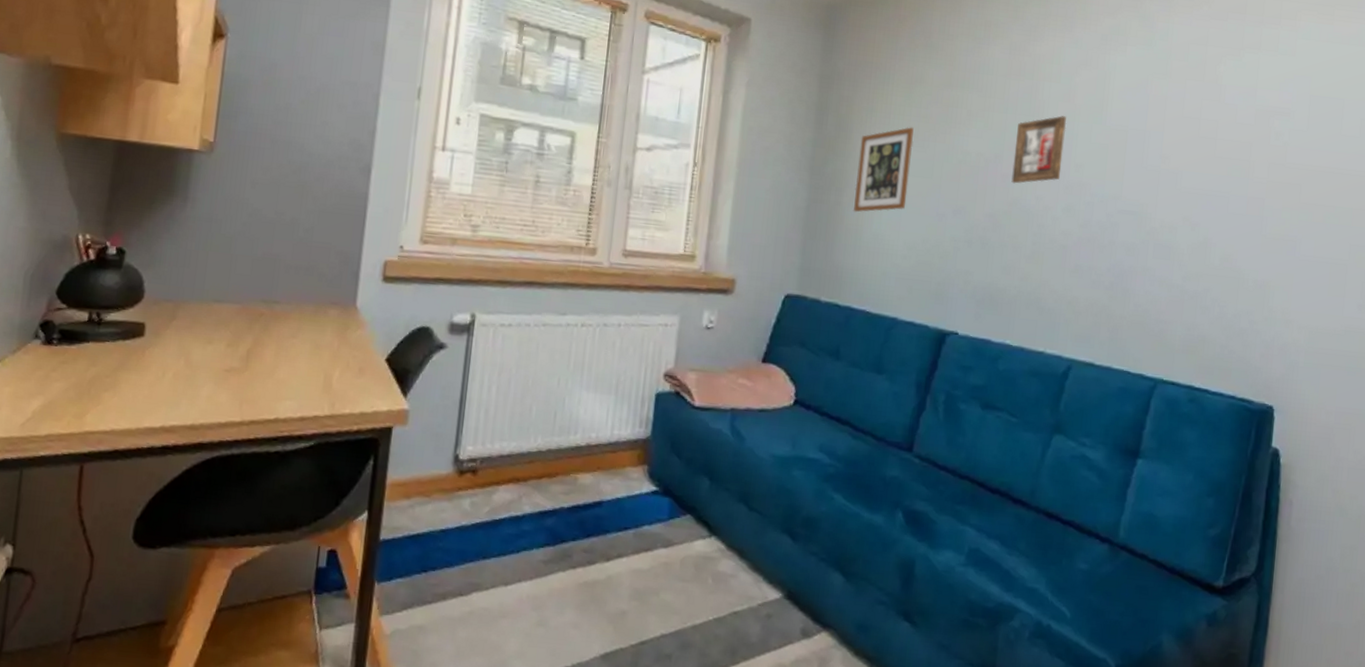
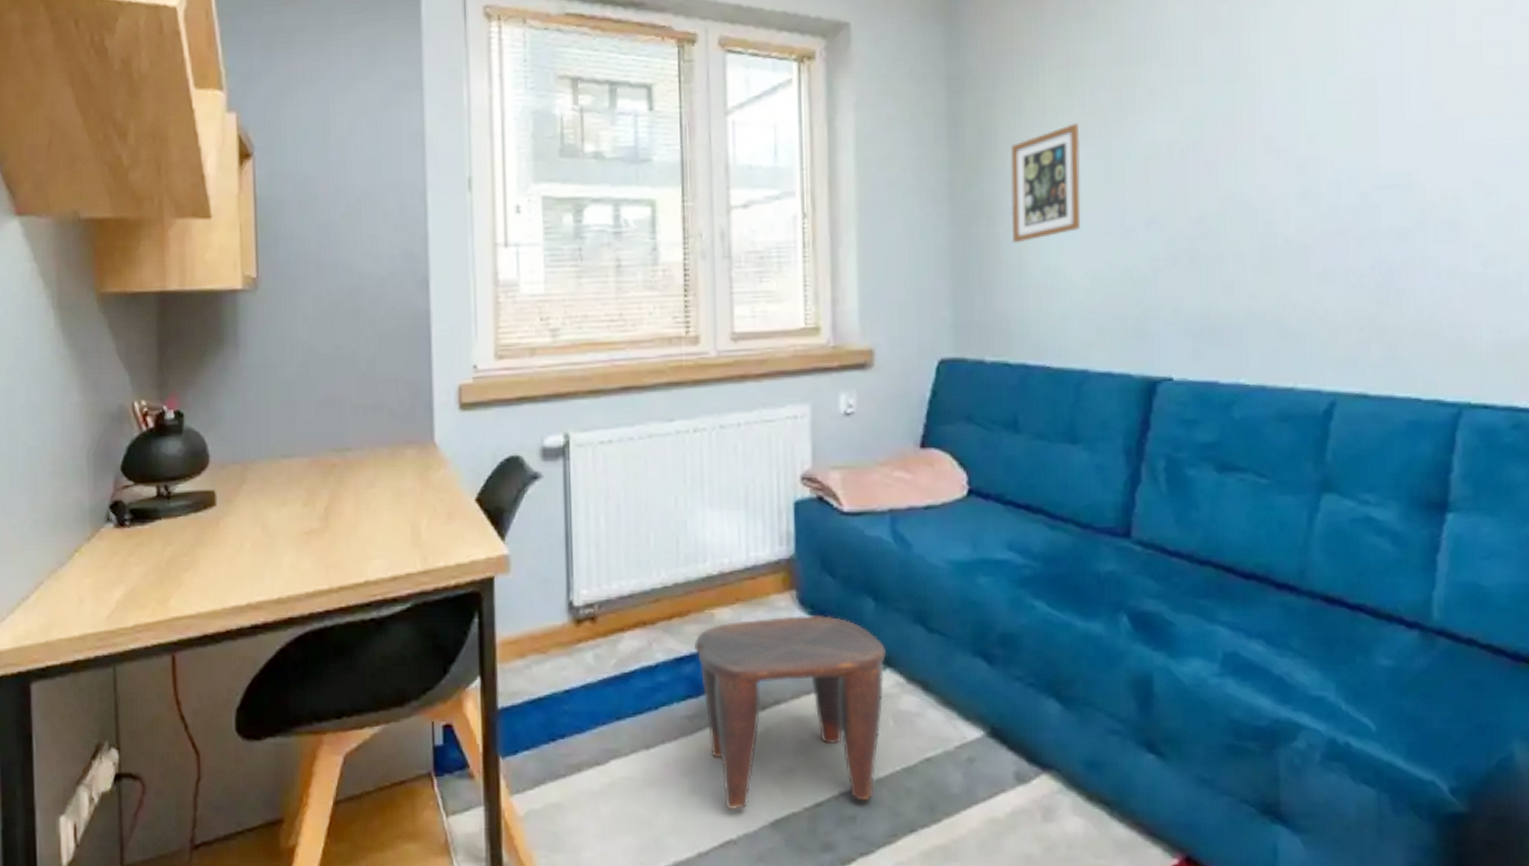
stool: none [556,485,713,643] -> present [693,615,886,811]
picture frame: present [1011,116,1067,184] -> none [1219,73,1288,174]

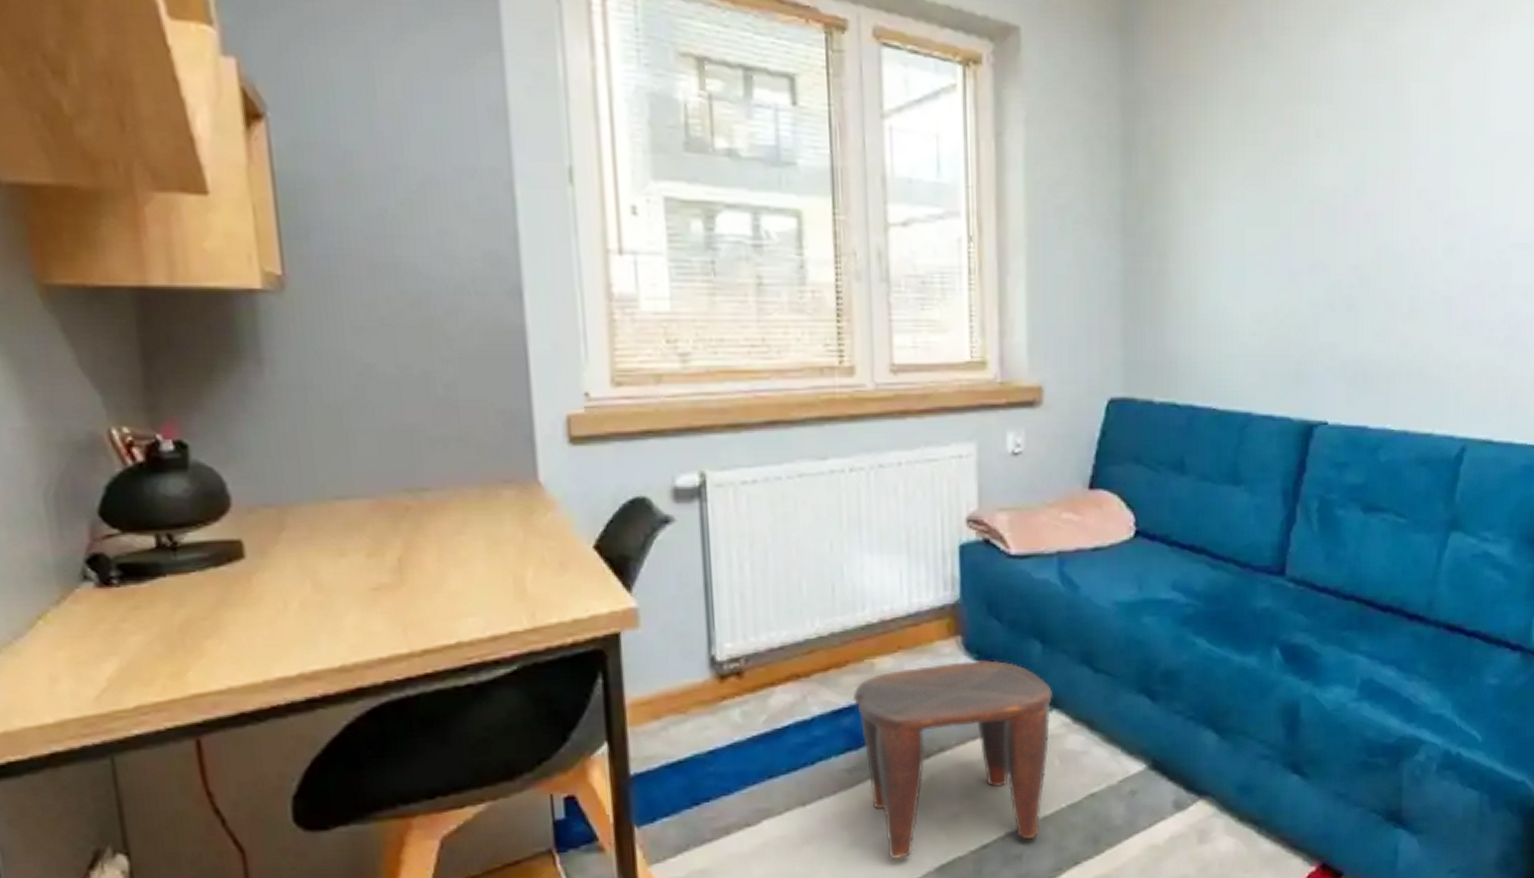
picture frame: present [1010,123,1081,244] -> none [1182,160,1251,282]

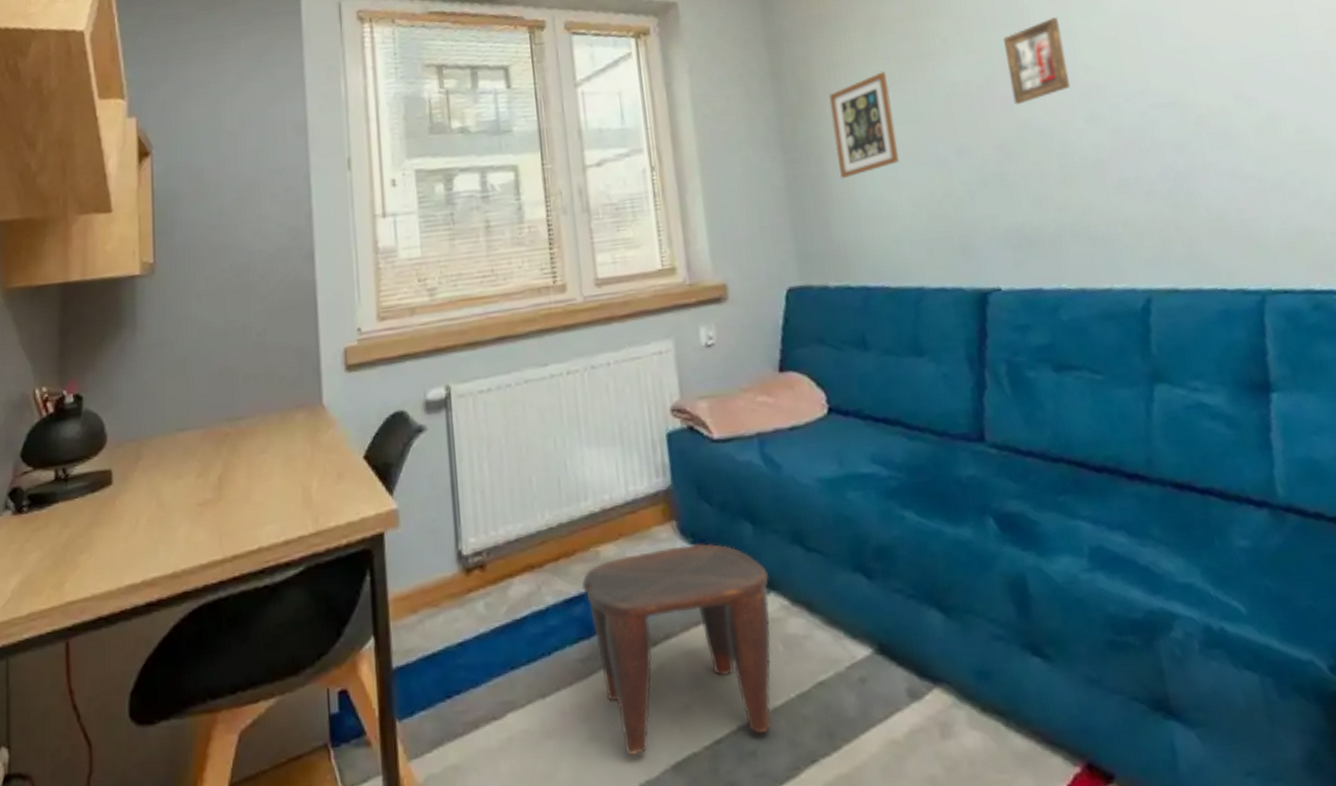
picture frame: none [1182,160,1251,282] -> present [828,71,900,179]
picture frame: none [1378,126,1442,223] -> present [1003,17,1071,105]

